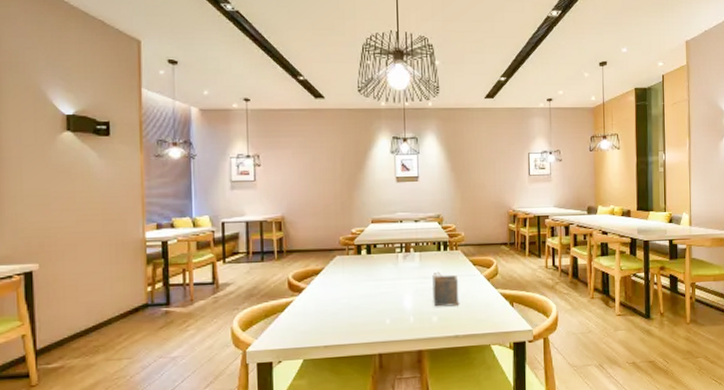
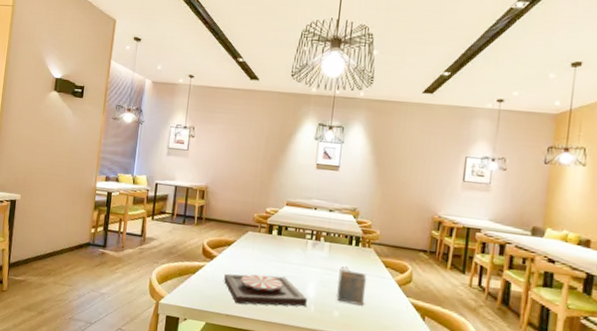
plate: none [317,294,405,333] -> present [224,273,307,307]

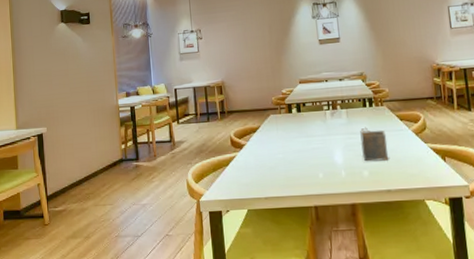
plate: present [224,273,307,307] -> none [256,150,337,185]

